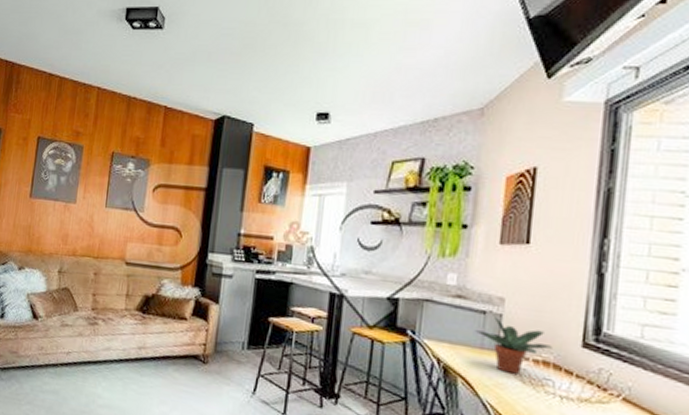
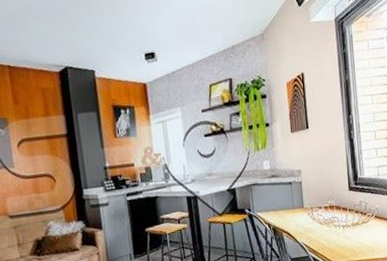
potted plant: present [475,316,553,374] -> none [287,184,333,221]

